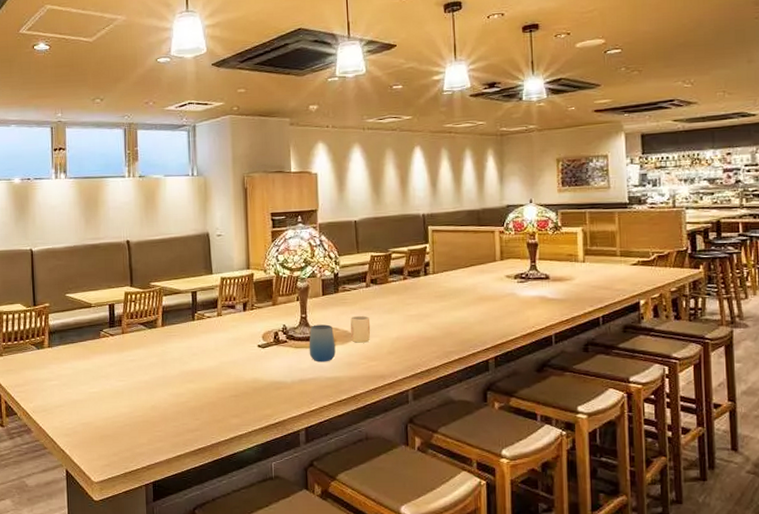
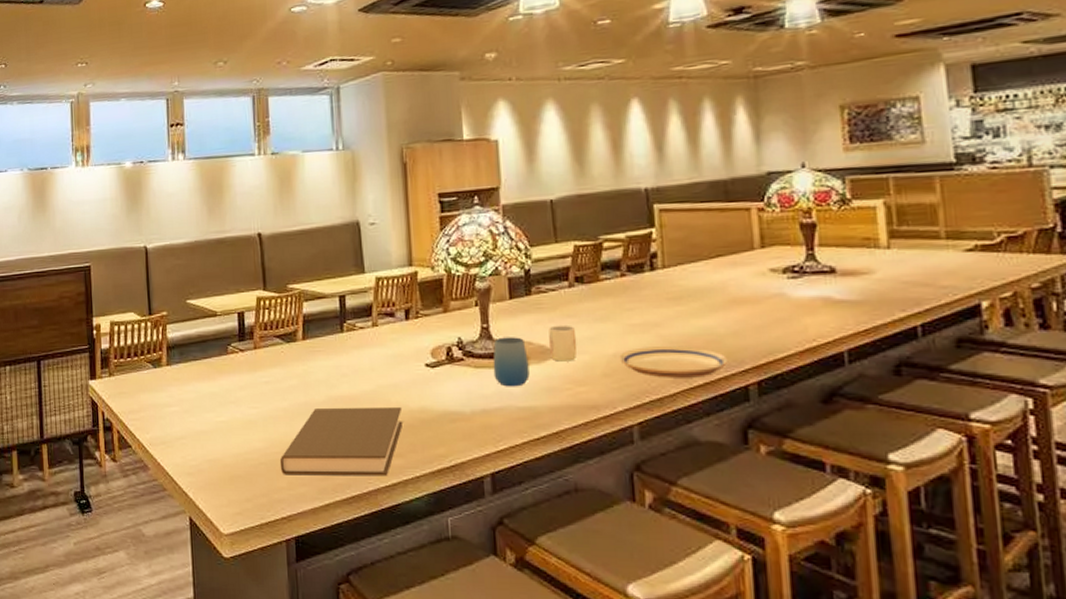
book: none [141,378,240,434] -> present [279,406,403,477]
plate: none [401,331,476,355] -> present [619,346,729,378]

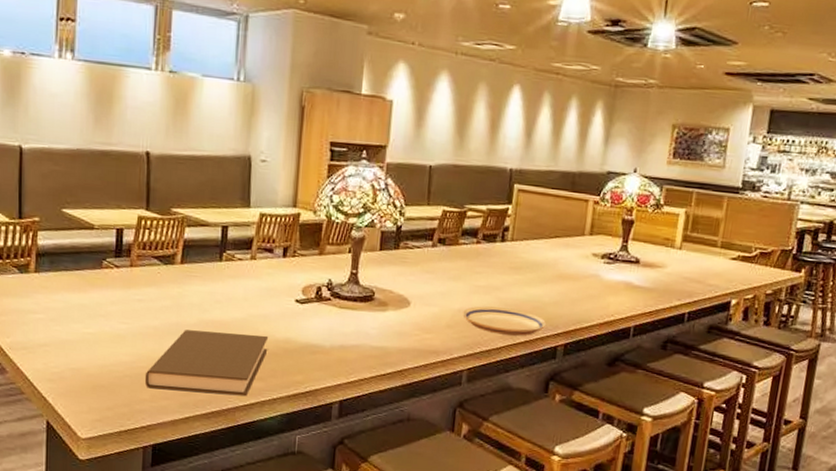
cup: present [493,337,530,387] -> none [355,283,388,329]
mug: present [549,324,578,362] -> none [406,278,431,312]

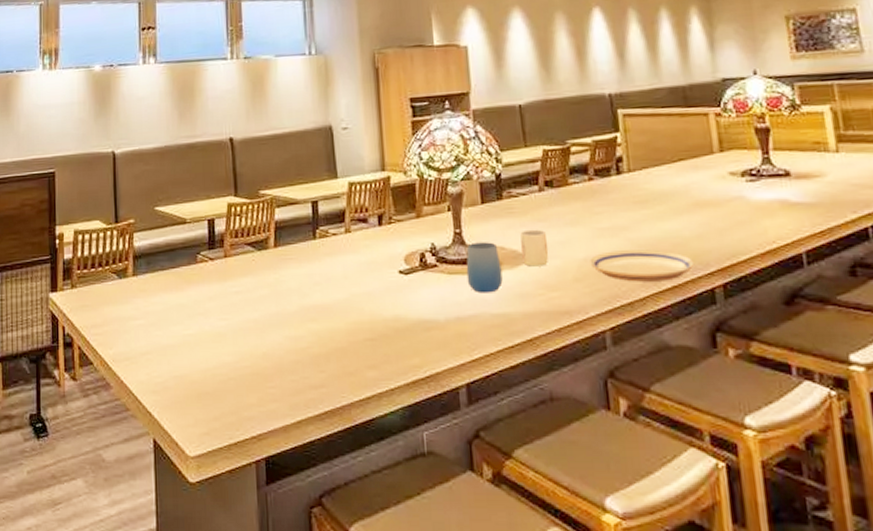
book: present [144,330,269,397] -> none [249,315,377,391]
cup: none [355,283,388,329] -> present [466,242,503,293]
mug: none [406,278,431,312] -> present [520,229,549,267]

